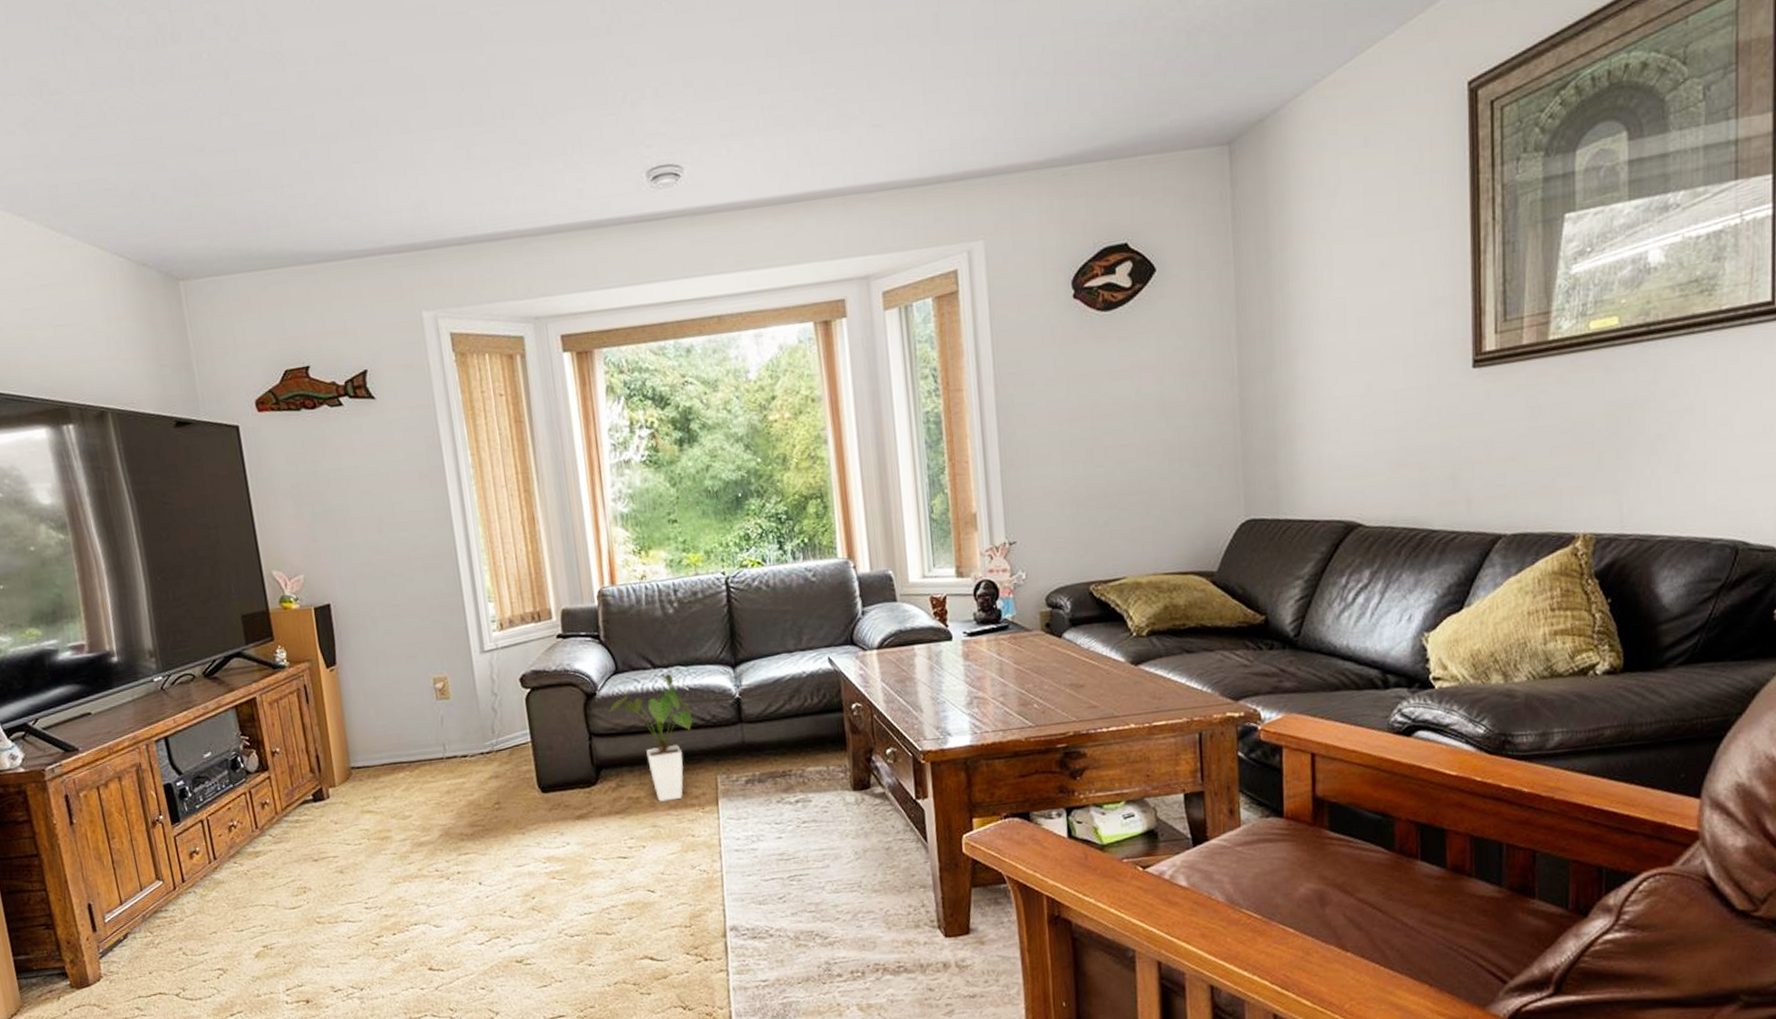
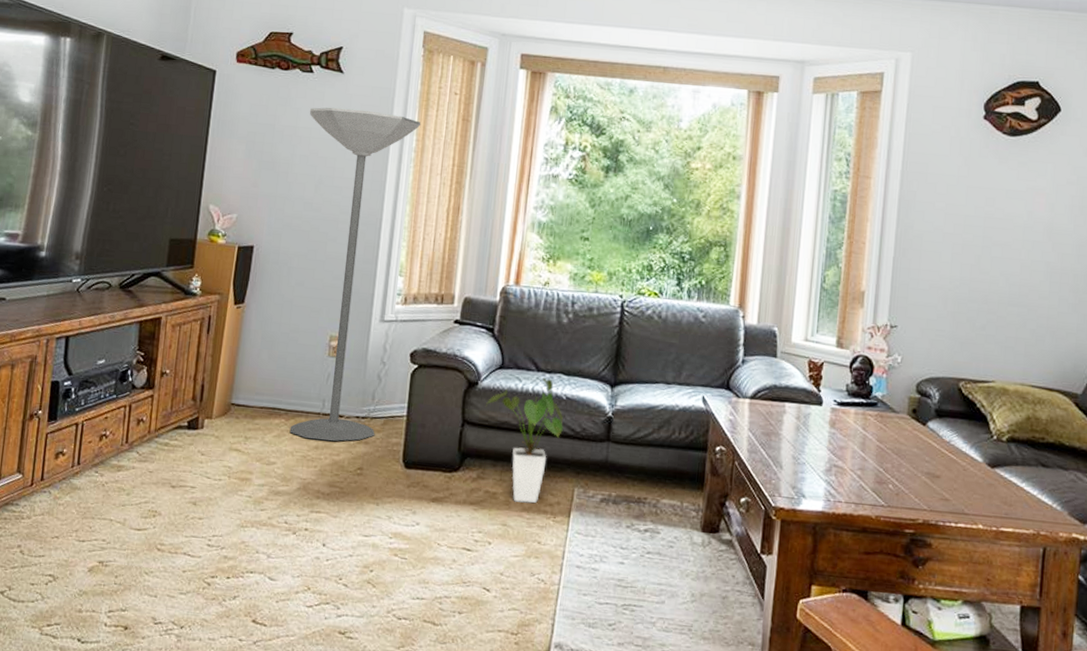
floor lamp: none [349,432,504,786] -> present [289,107,421,442]

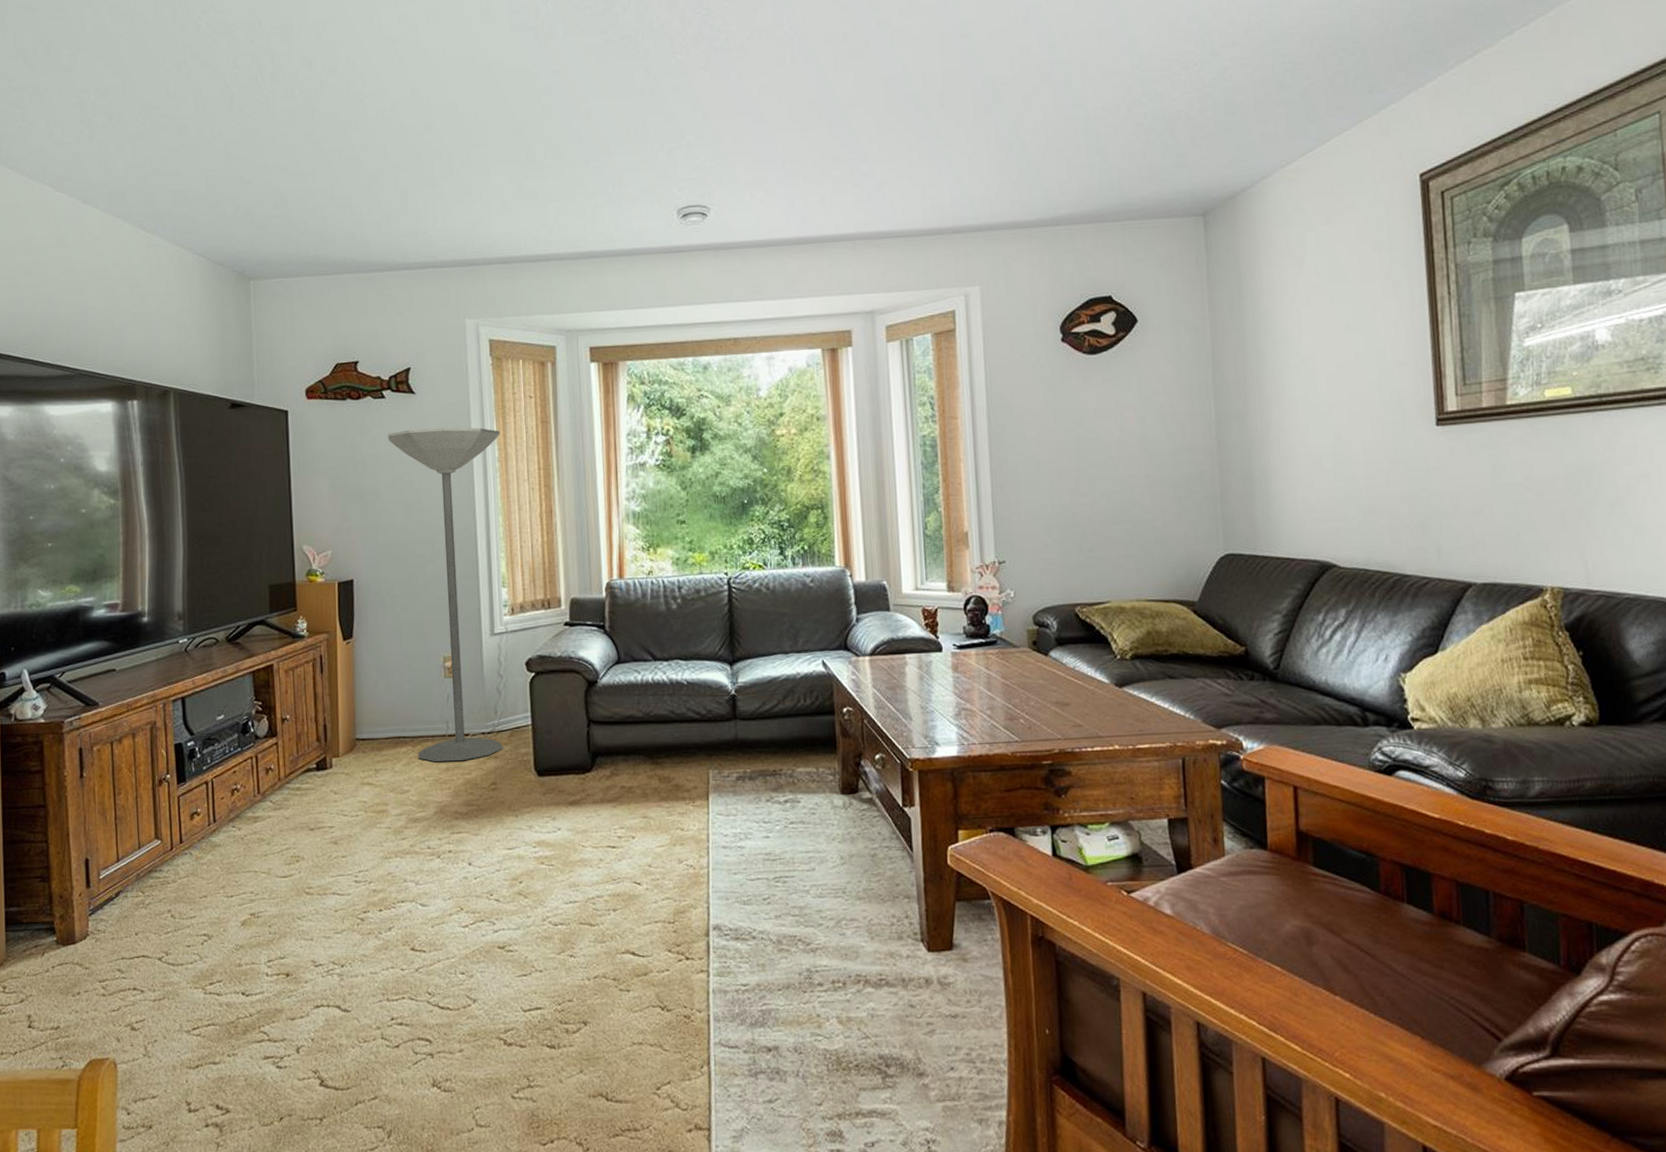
house plant: present [486,377,563,504] -> none [608,665,689,793]

